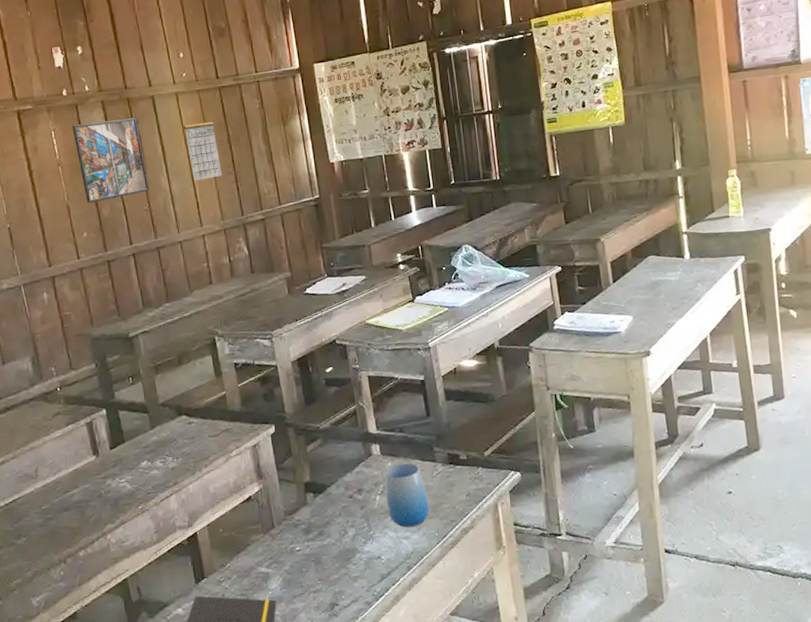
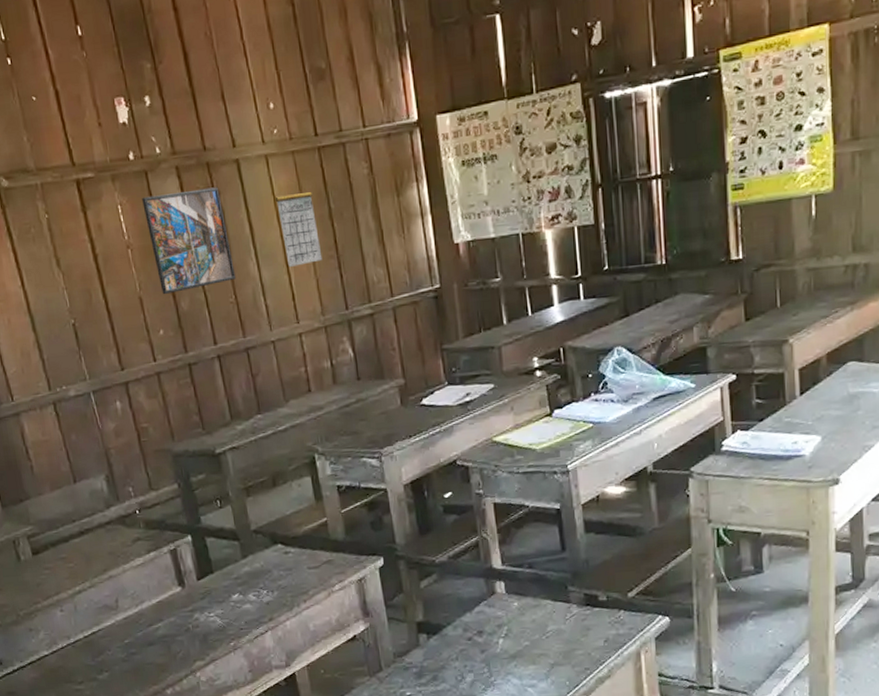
cup: present [385,463,430,528] -> none [510,603,561,675]

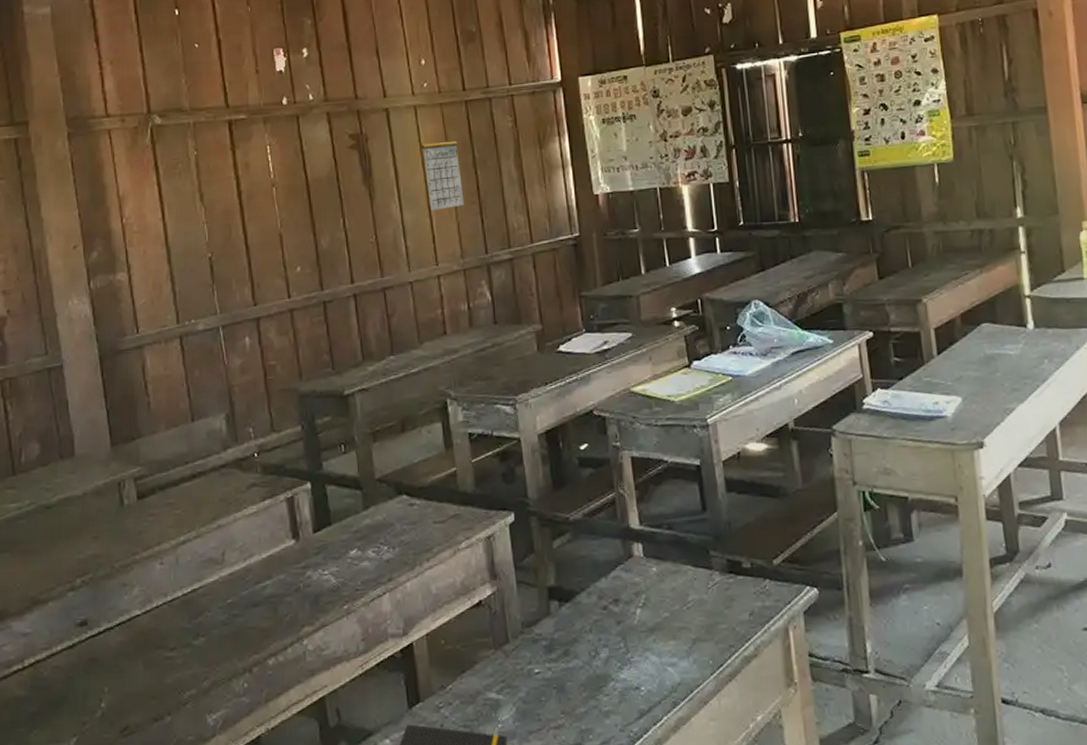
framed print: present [142,187,236,295] -> none [291,133,377,233]

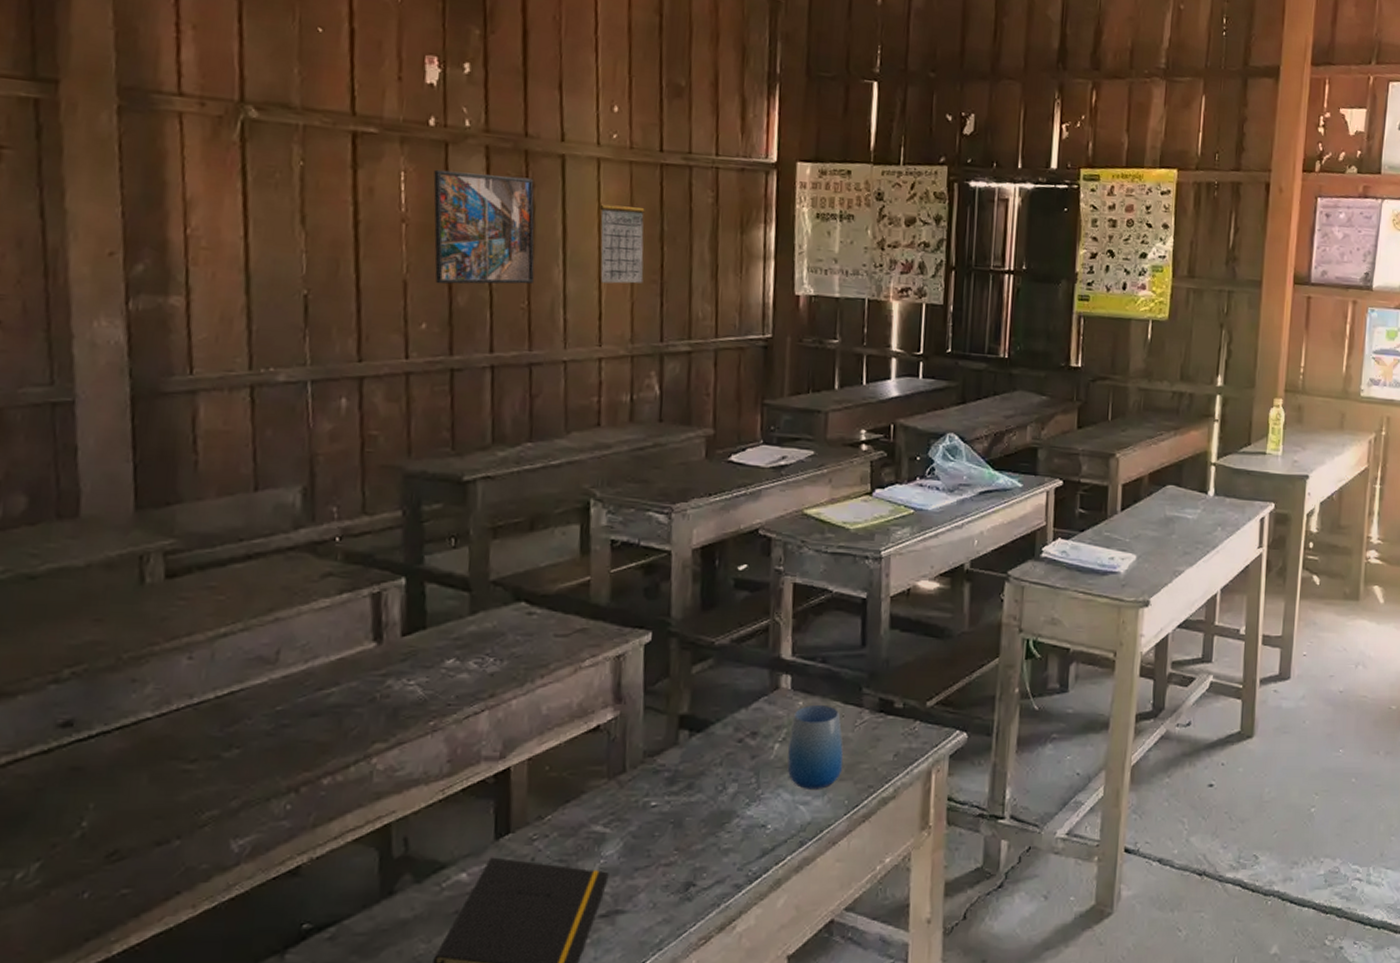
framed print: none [291,133,377,233] -> present [433,169,535,284]
cup: none [649,569,703,651] -> present [787,704,844,789]

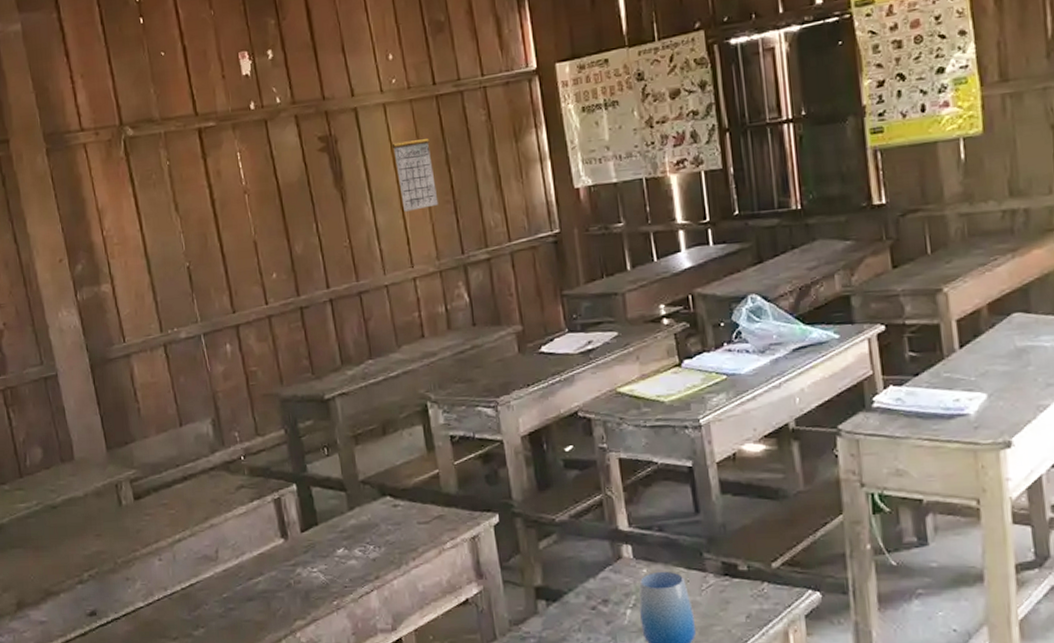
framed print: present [433,169,535,284] -> none [261,134,350,239]

